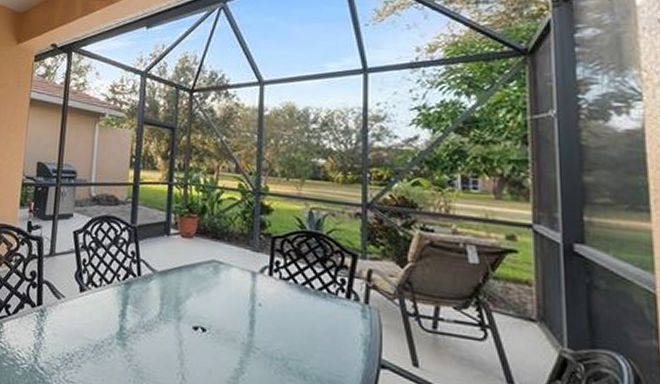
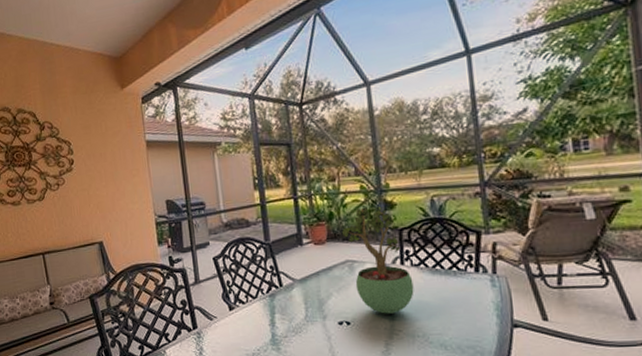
potted plant: none [212,206,279,328] -> present [341,206,414,314]

